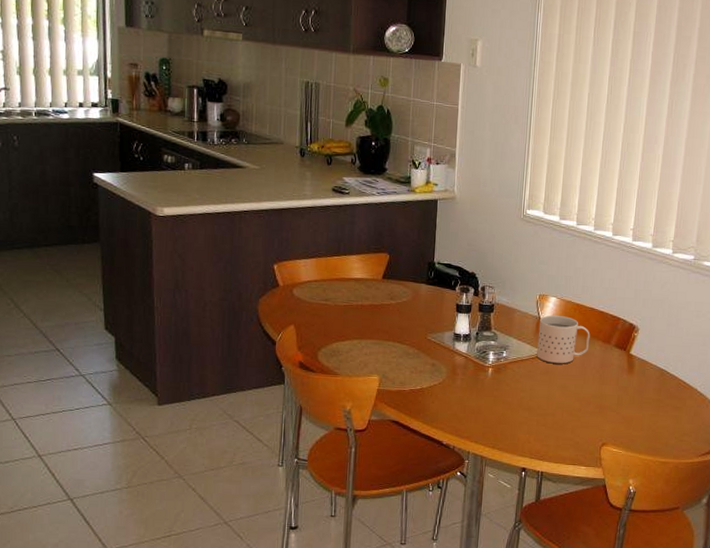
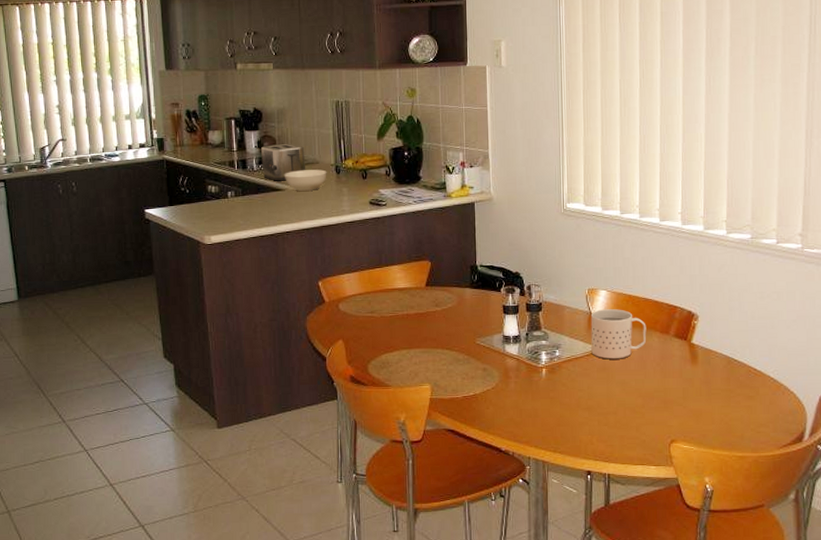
toaster: none [223,119,270,159] -> present [261,143,306,181]
bowl: none [245,148,291,171] -> present [284,169,327,191]

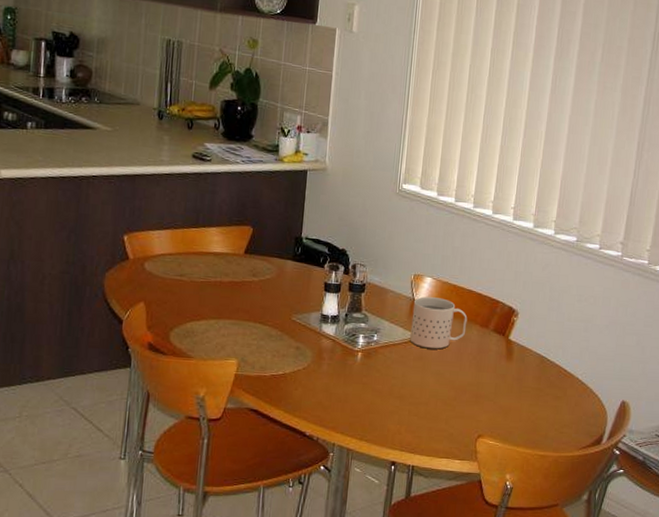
toaster: present [261,143,306,181] -> none [72,76,125,119]
bowl: present [284,169,327,191] -> none [97,109,148,134]

